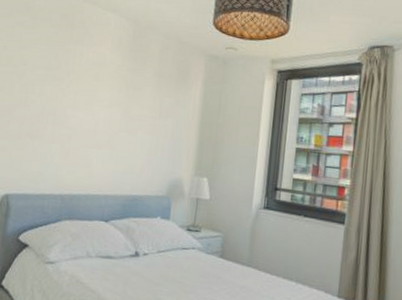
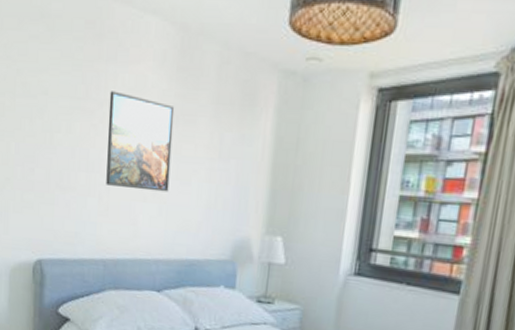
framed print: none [68,65,127,142] -> present [106,91,175,192]

